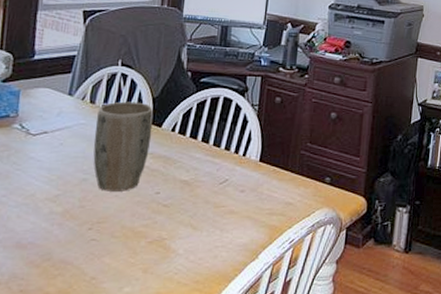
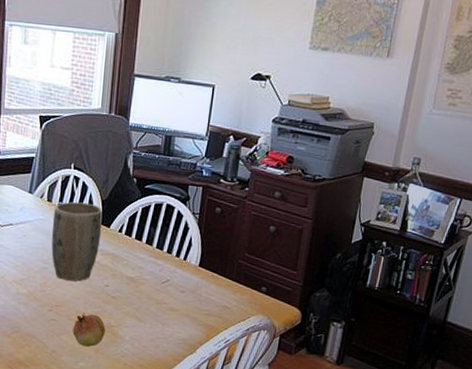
fruit: none [117,227,156,267] -> present [72,313,106,347]

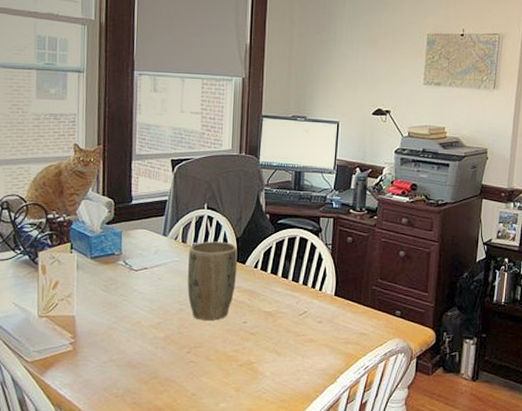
fruit: present [72,313,106,347] -> none [212,352,245,386]

